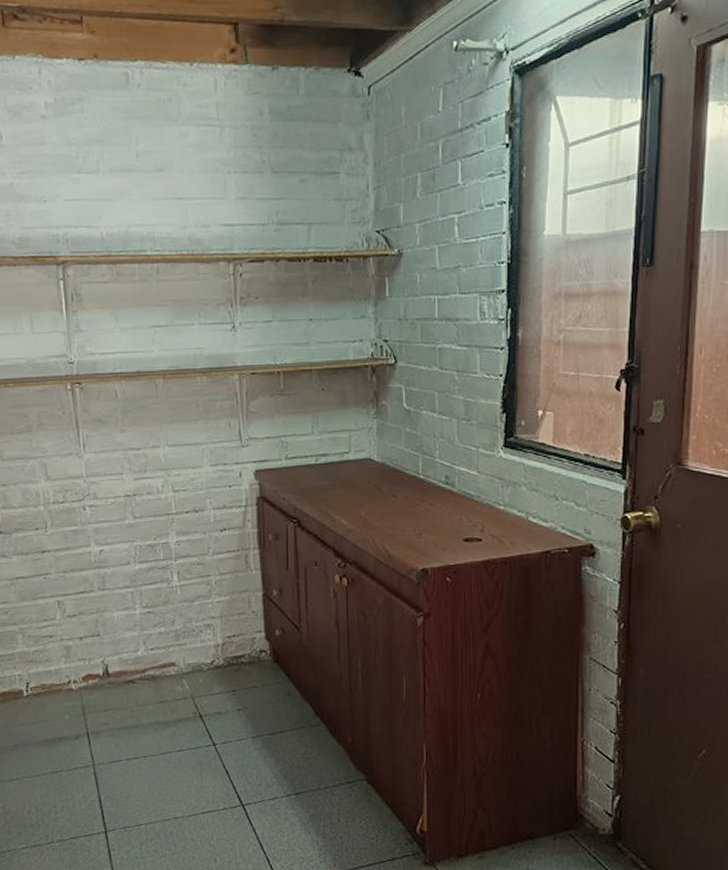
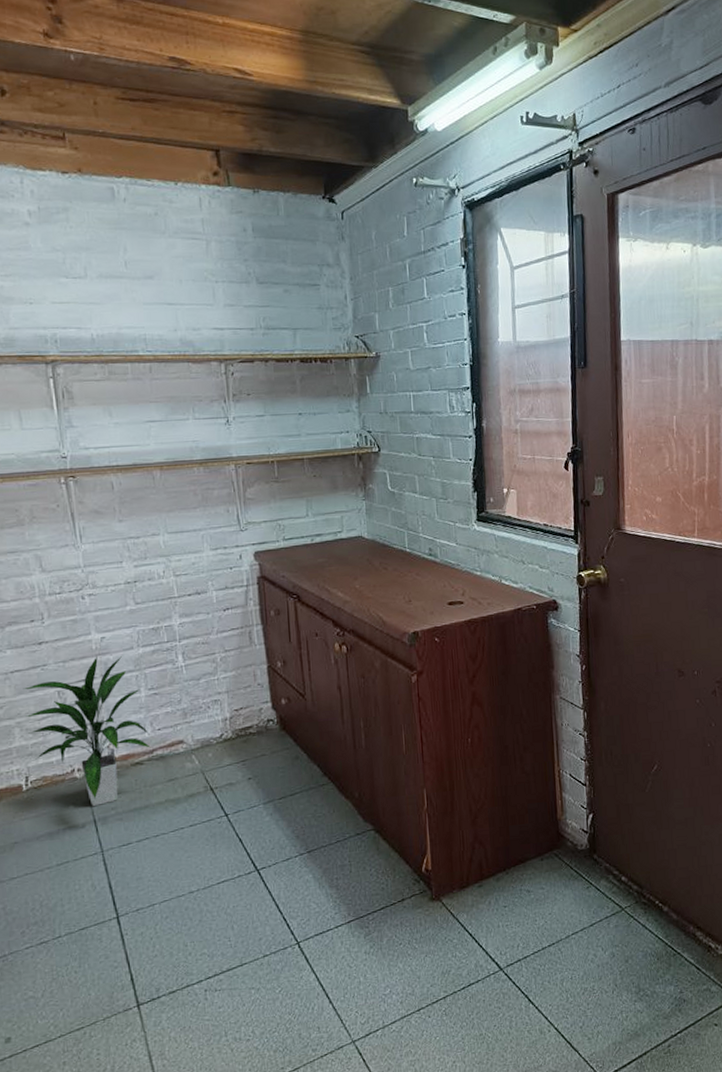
indoor plant: none [26,569,143,719] -> present [23,655,151,806]

